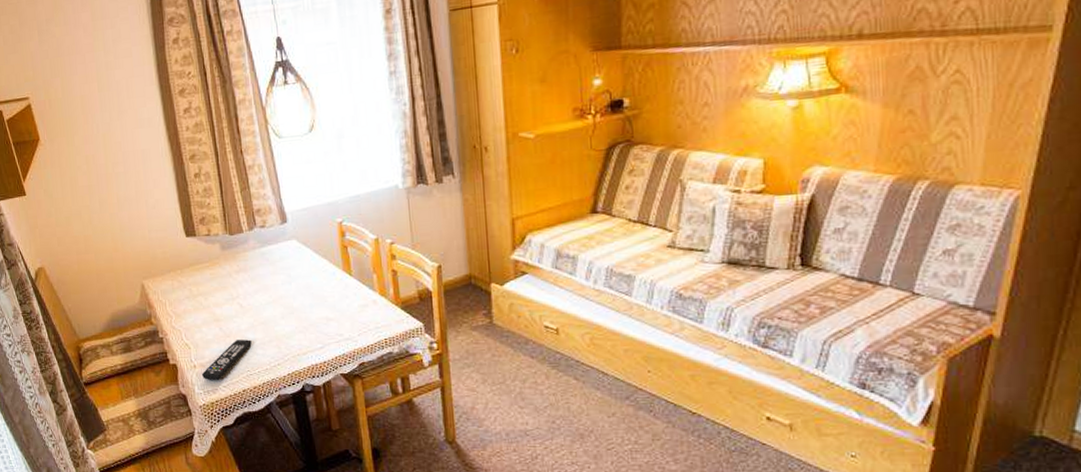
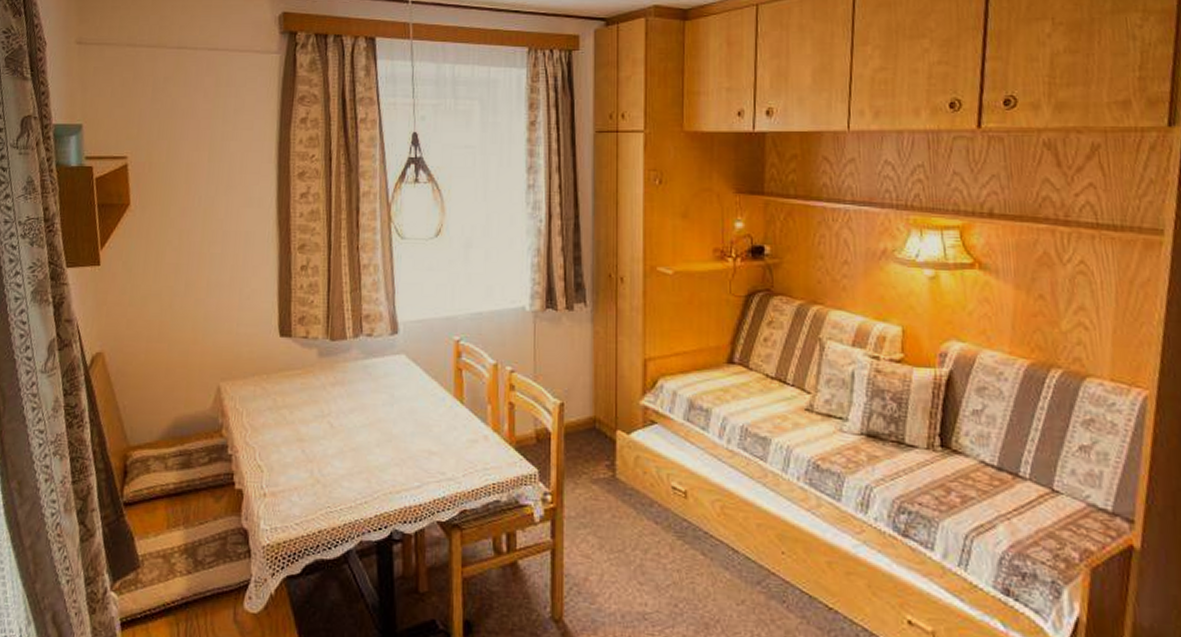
remote control: present [201,339,252,381] -> none [271,467,338,516]

